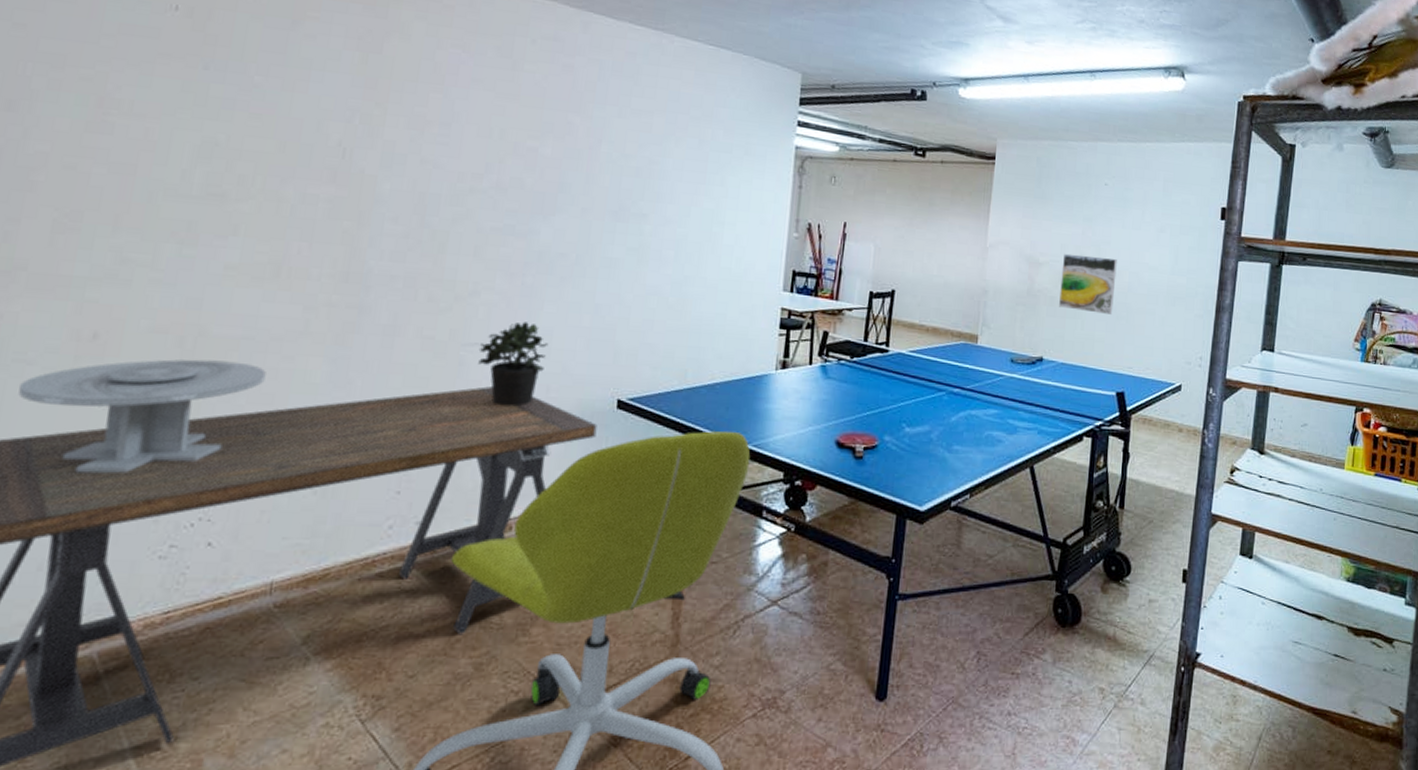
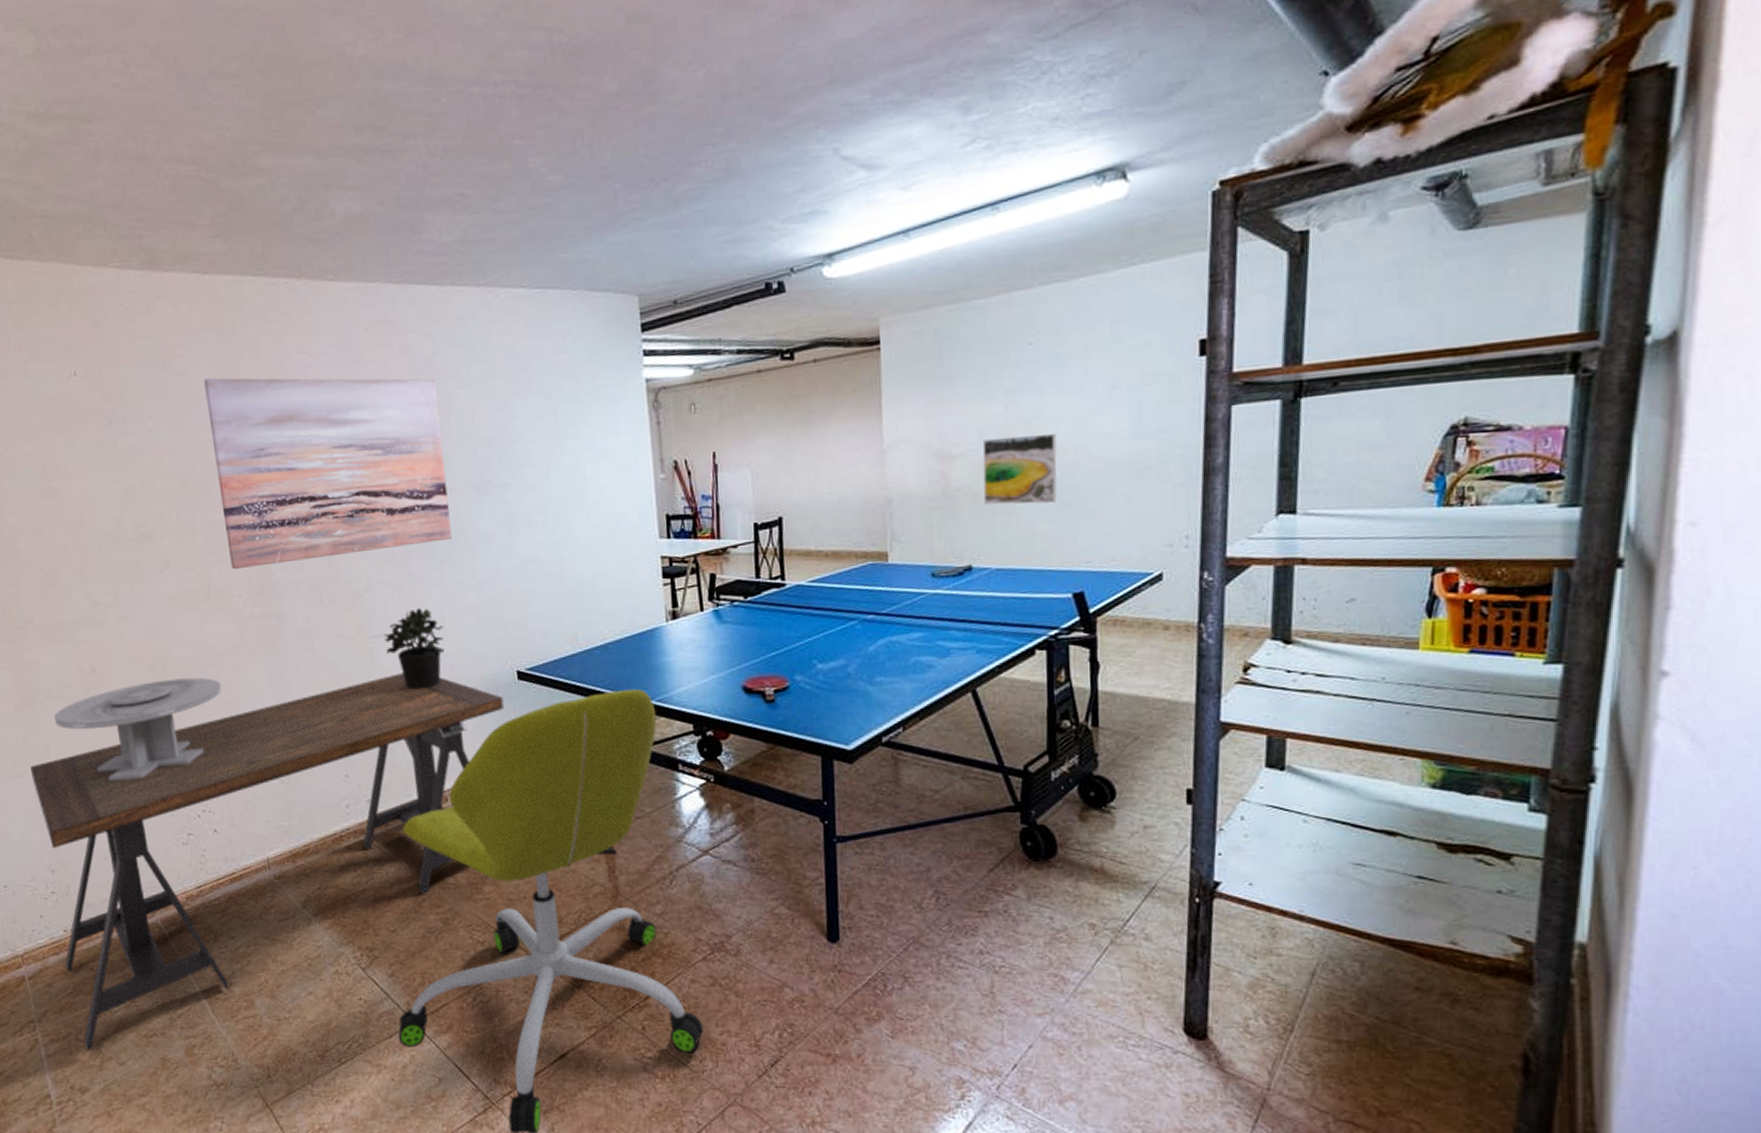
wall art: none [315,48,594,259] -> present [204,377,453,570]

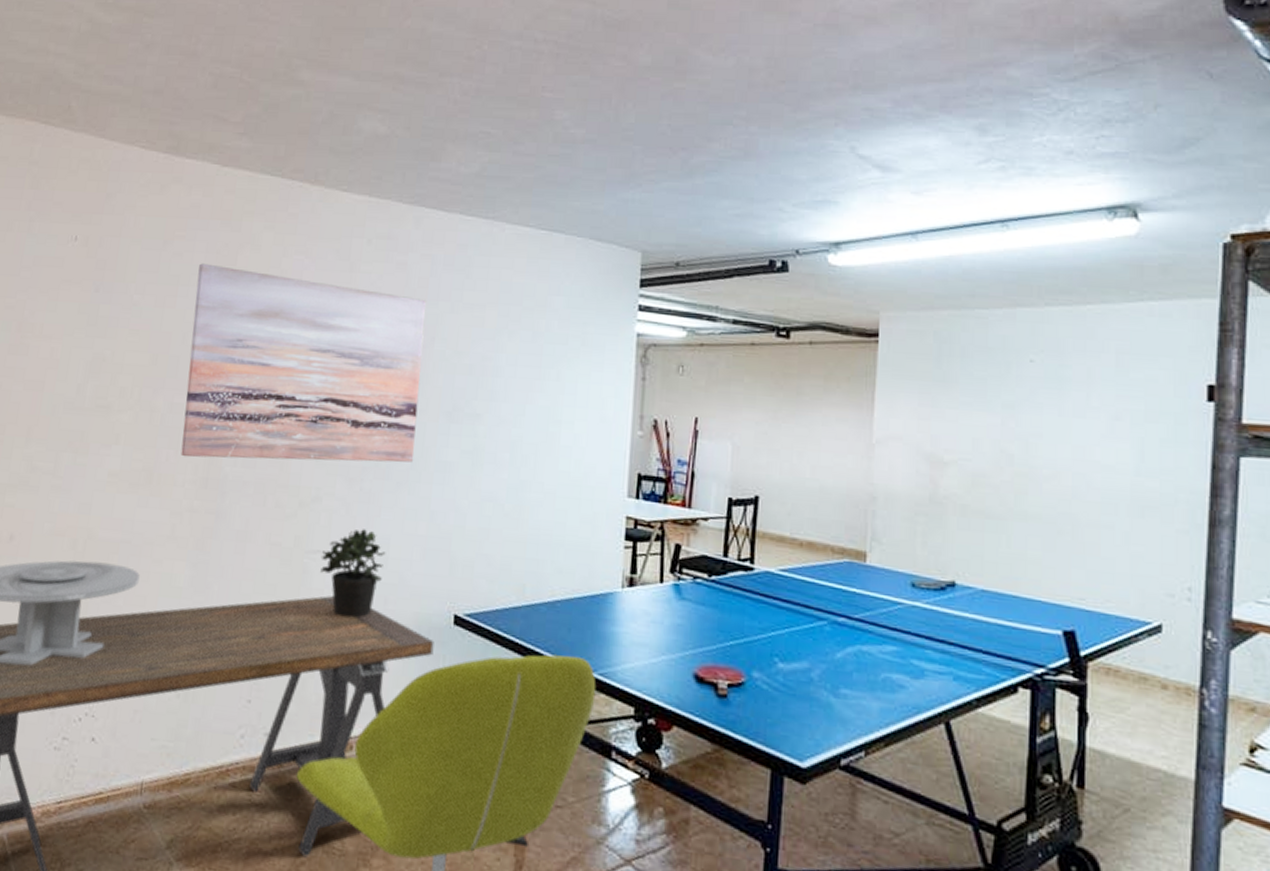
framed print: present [982,433,1057,505] -> none [972,449,1054,528]

